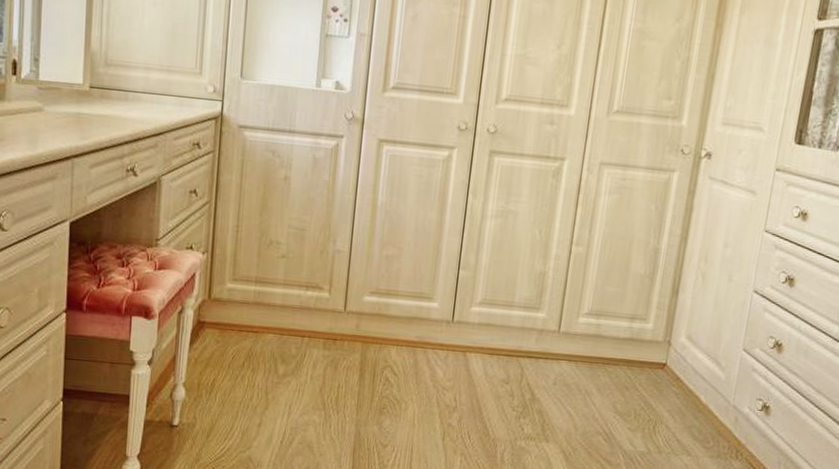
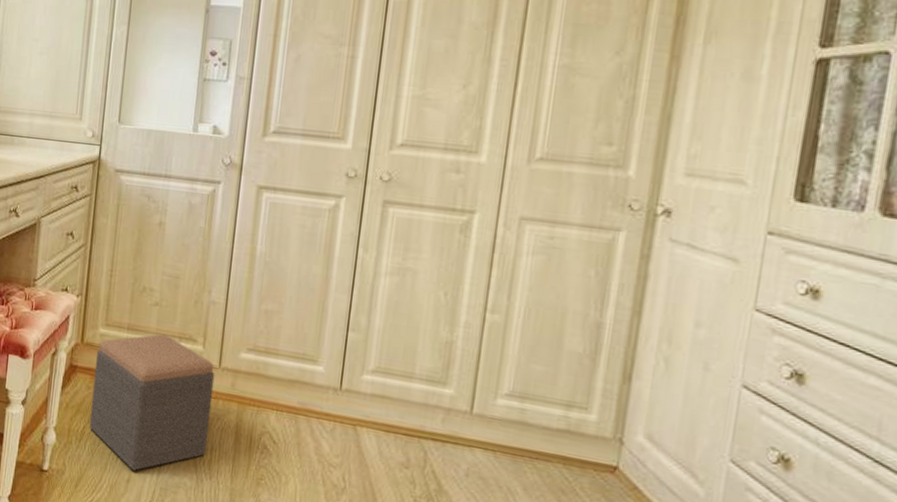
footstool: none [219,284,341,415] -> present [89,333,215,471]

